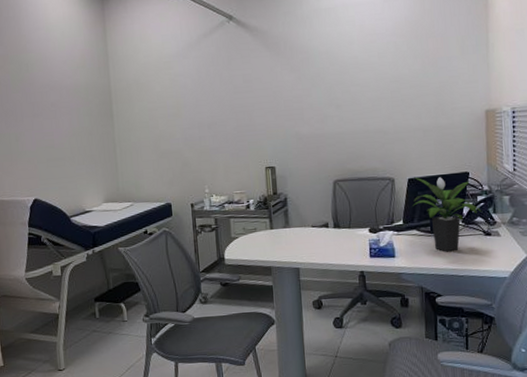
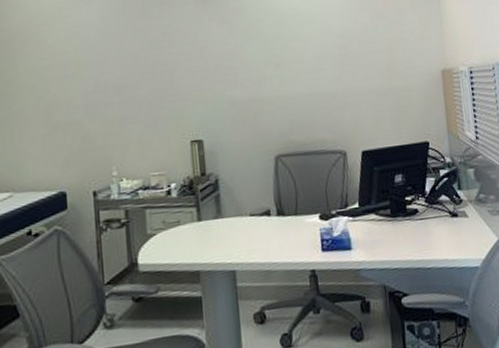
potted plant: present [413,177,483,252] -> none [369,148,448,240]

